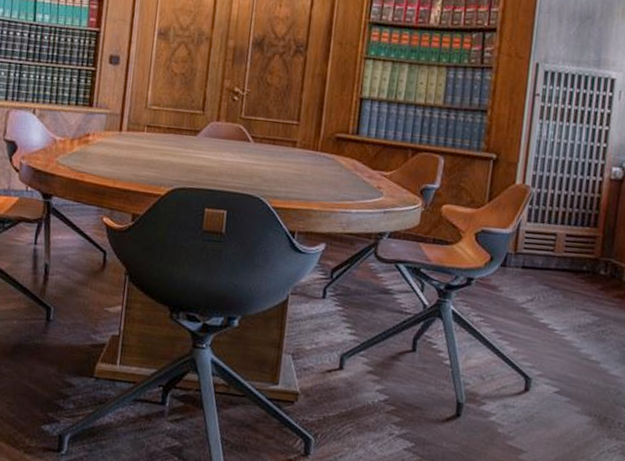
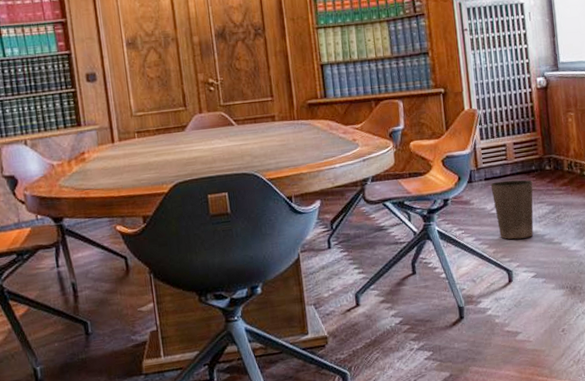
waste basket: none [525,272,580,346] -> present [490,179,534,240]

